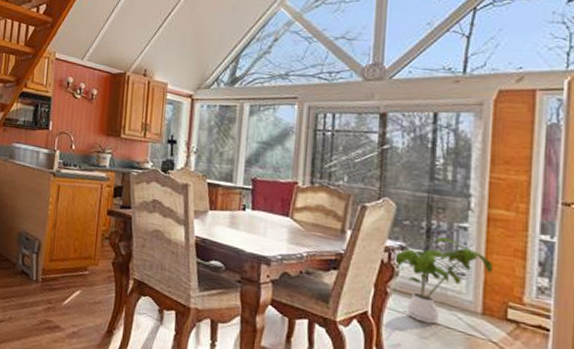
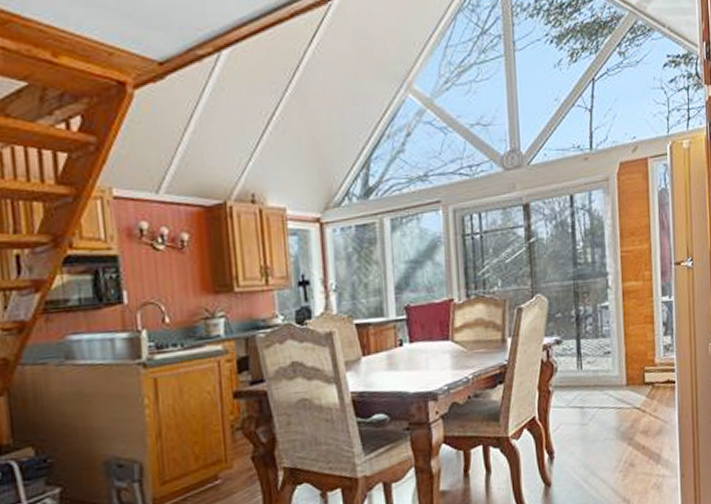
house plant: present [393,237,494,325] -> none [551,321,631,411]

